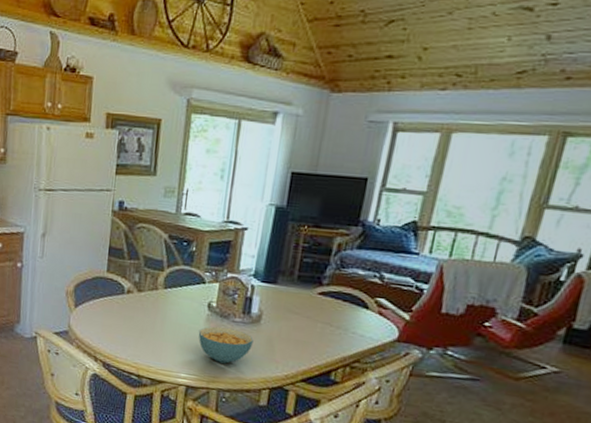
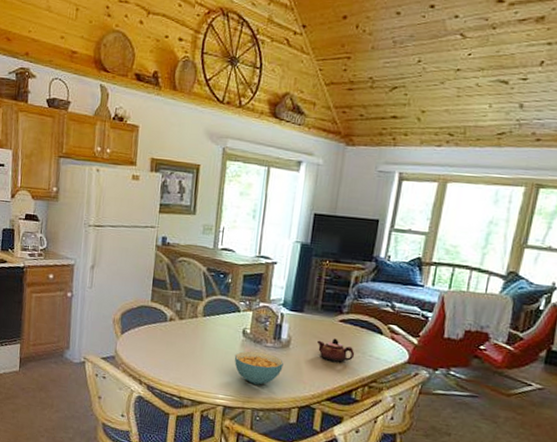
teapot: none [291,313,336,341] -> present [316,338,355,363]

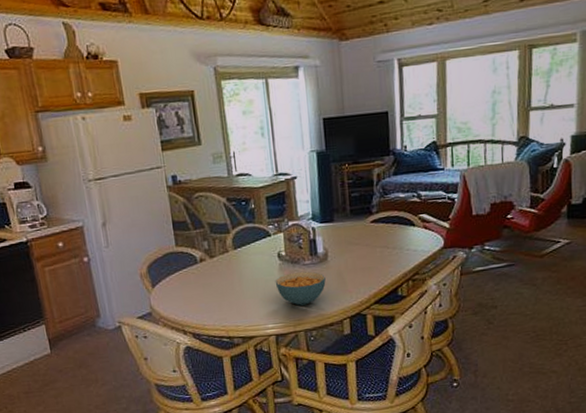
teapot: present [316,338,355,363] -> none [353,240,393,265]

